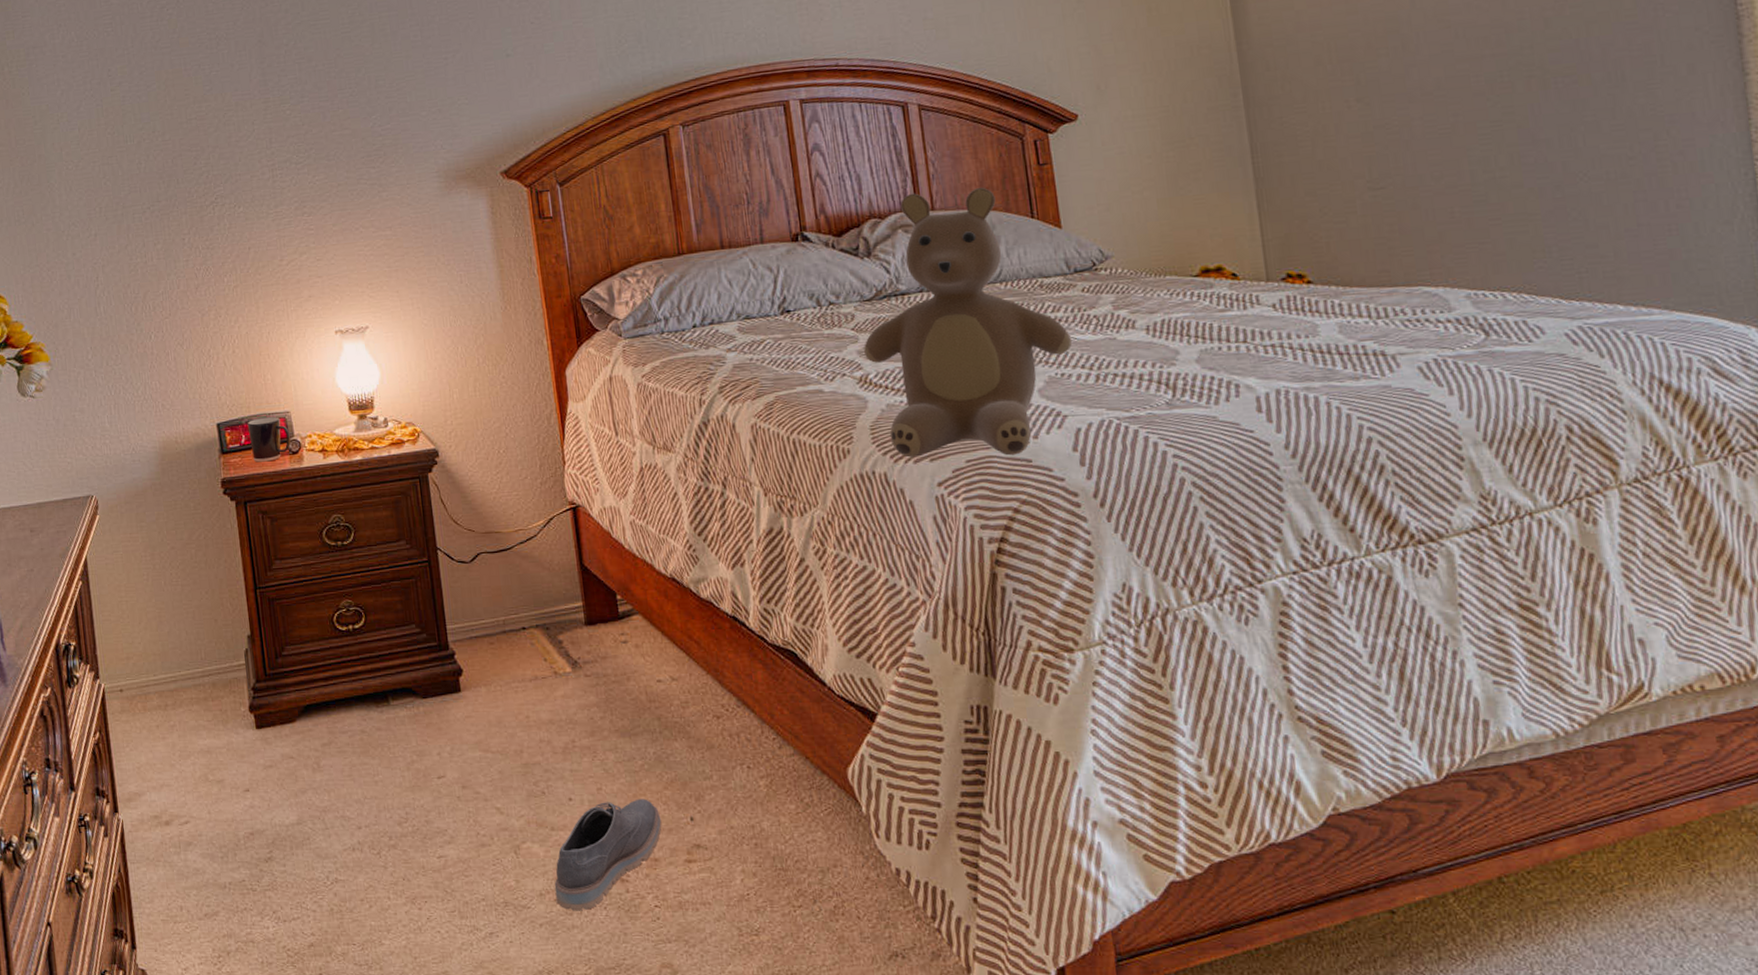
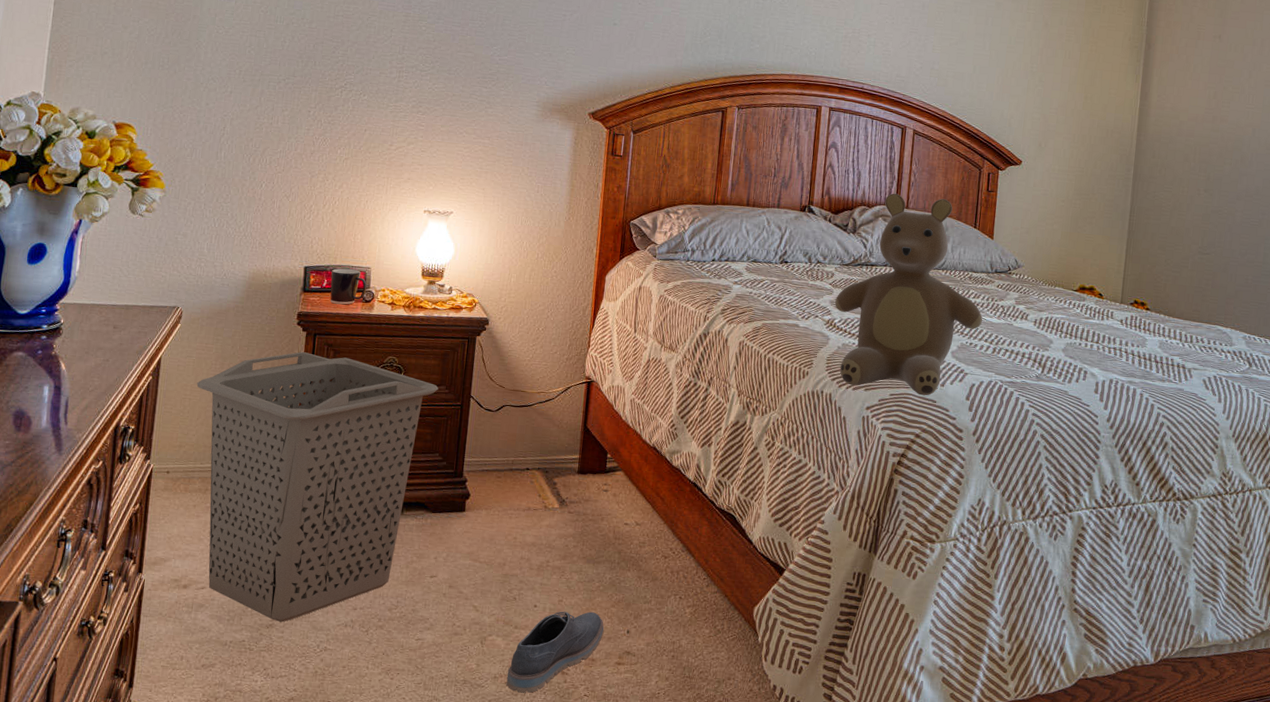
laundry basket: none [130,524,398,853] -> present [196,351,438,622]

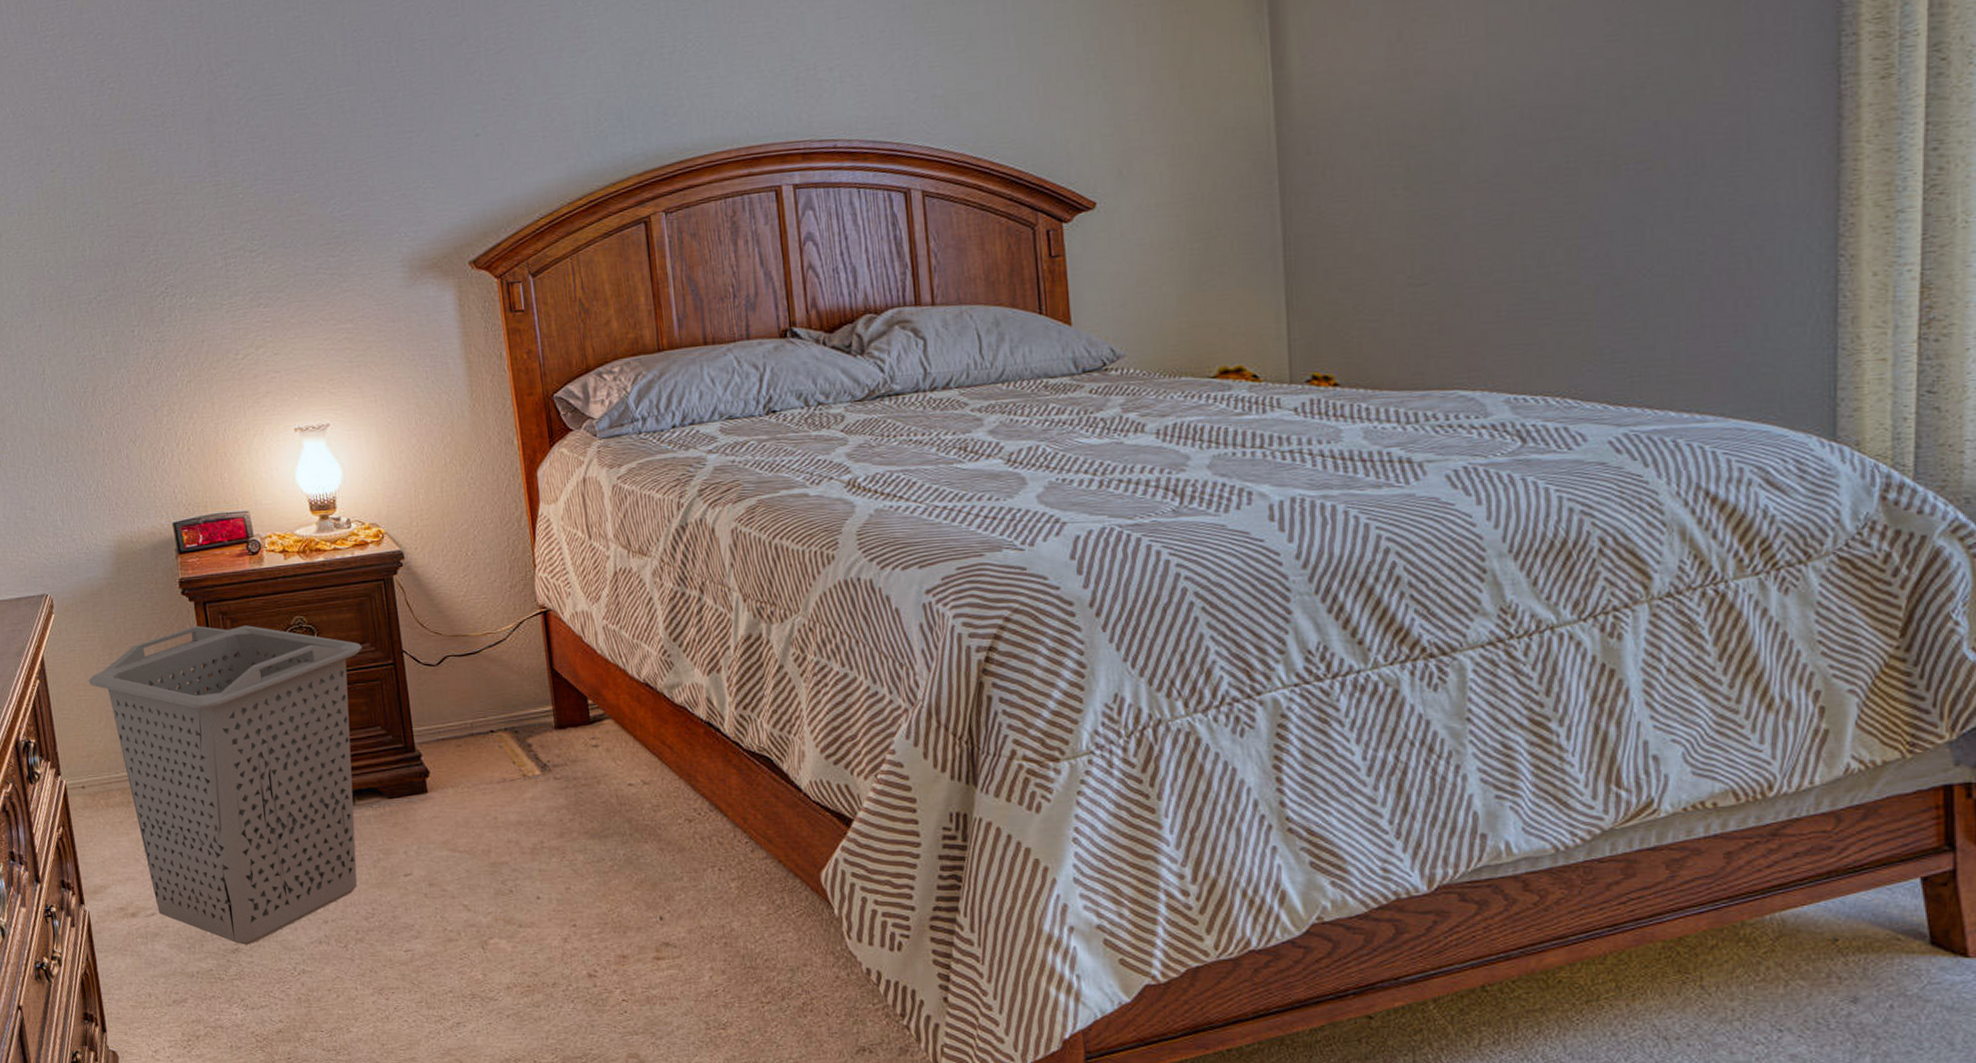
mug: present [330,268,367,305] -> none [204,516,250,563]
shoe: present [506,611,604,693] -> none [521,898,631,1004]
teddy bear: present [835,193,983,396] -> none [853,280,1077,564]

